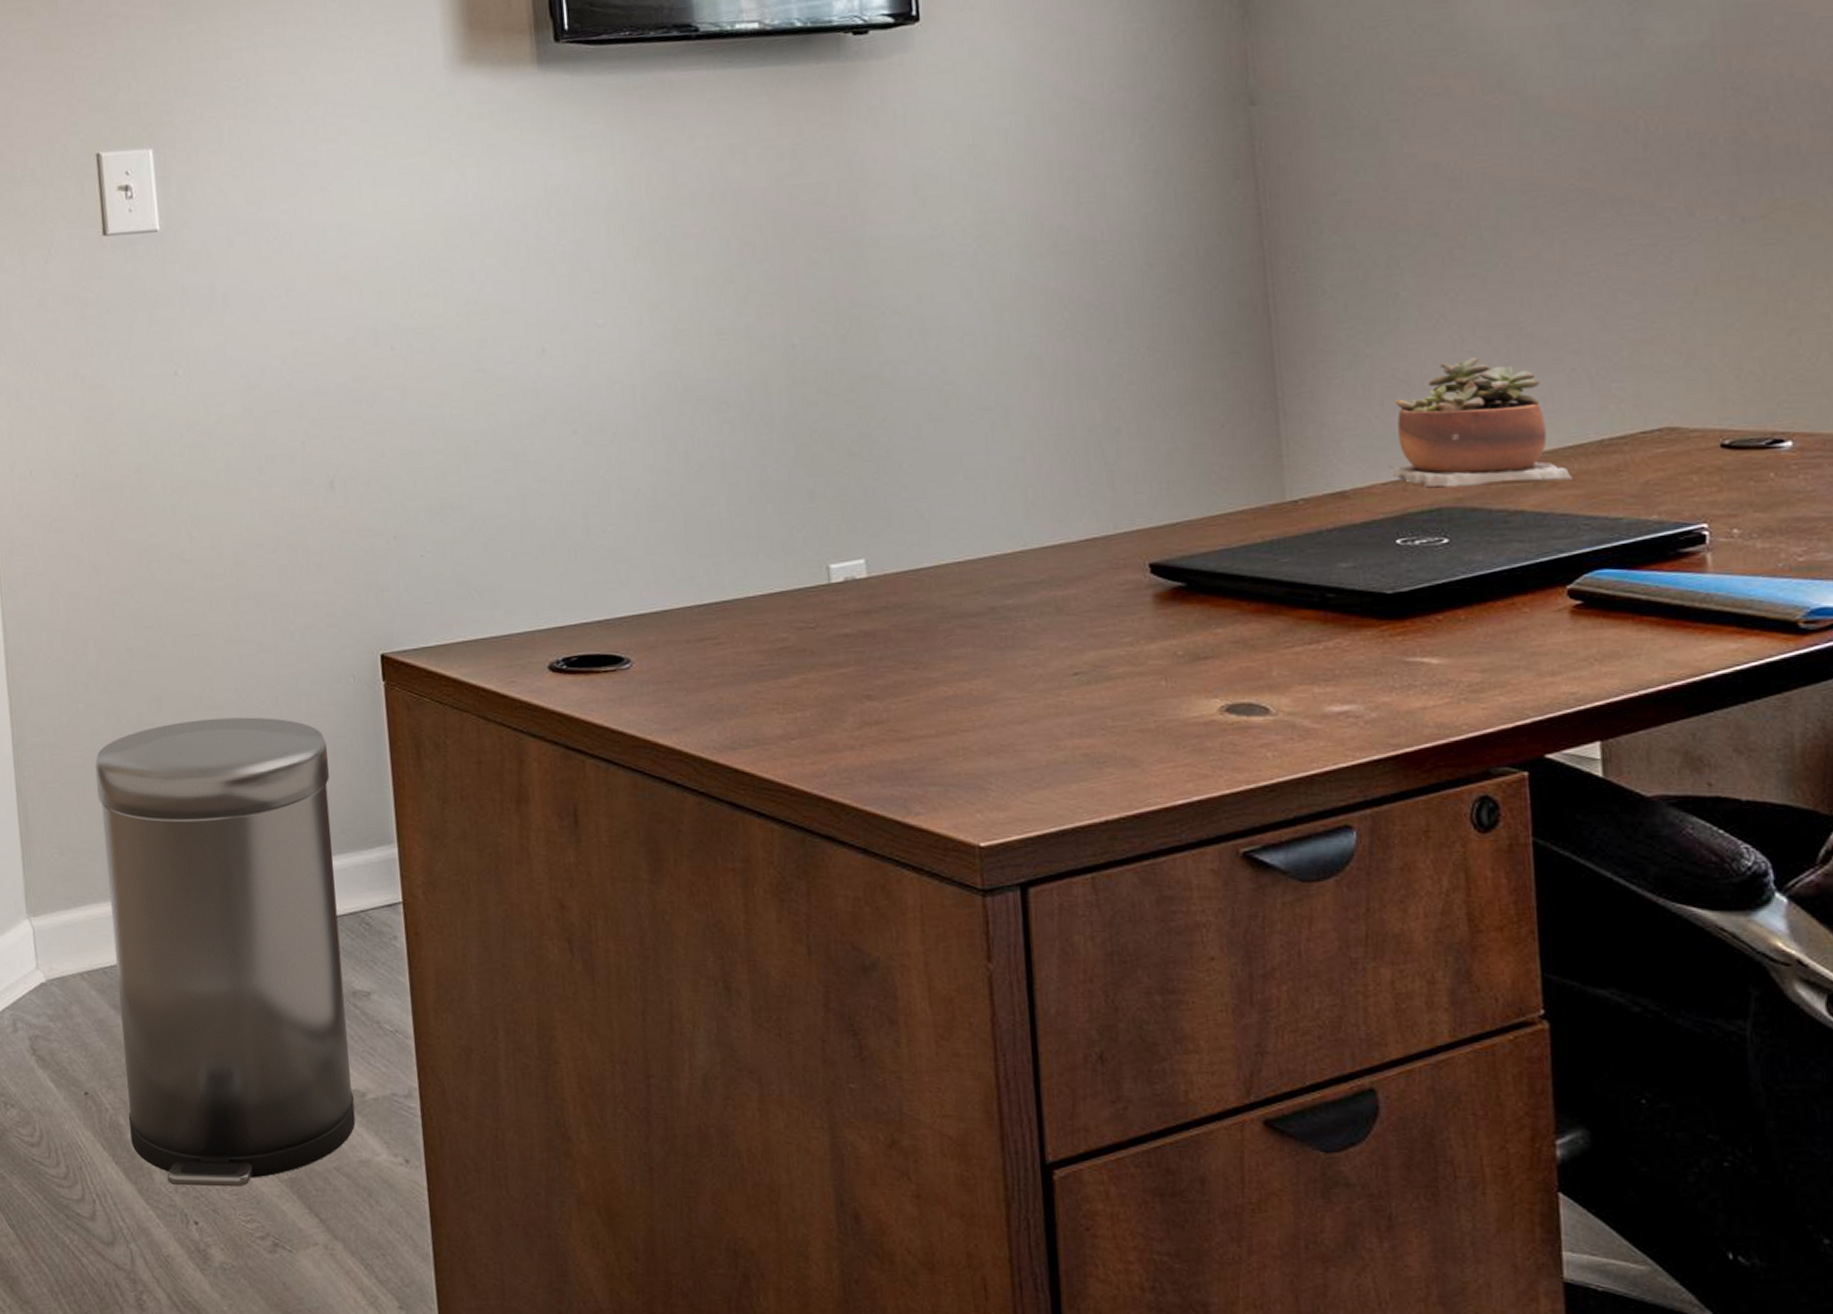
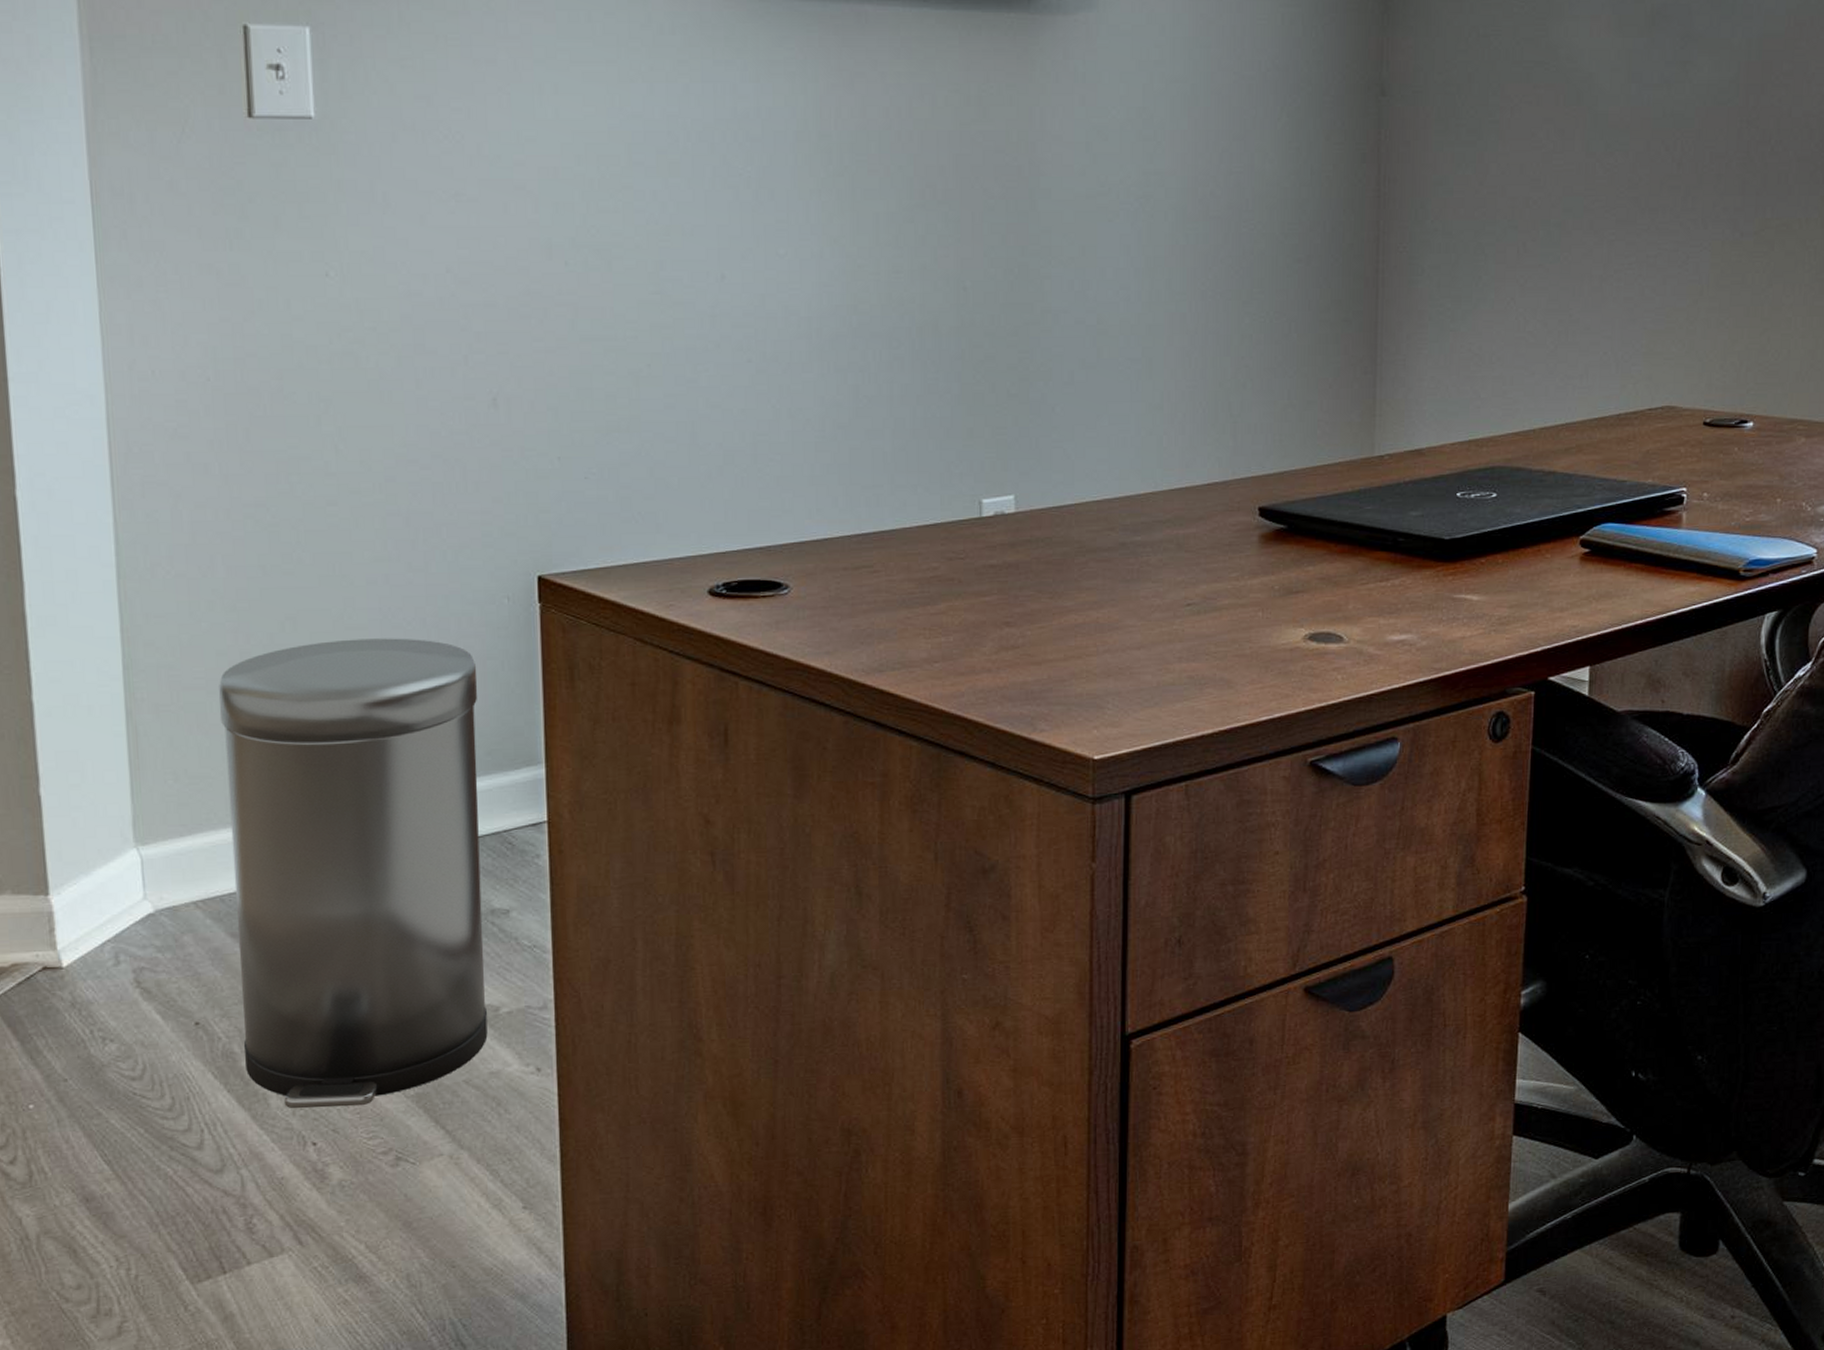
succulent plant: present [1387,357,1574,487] -> none [1457,338,1595,449]

